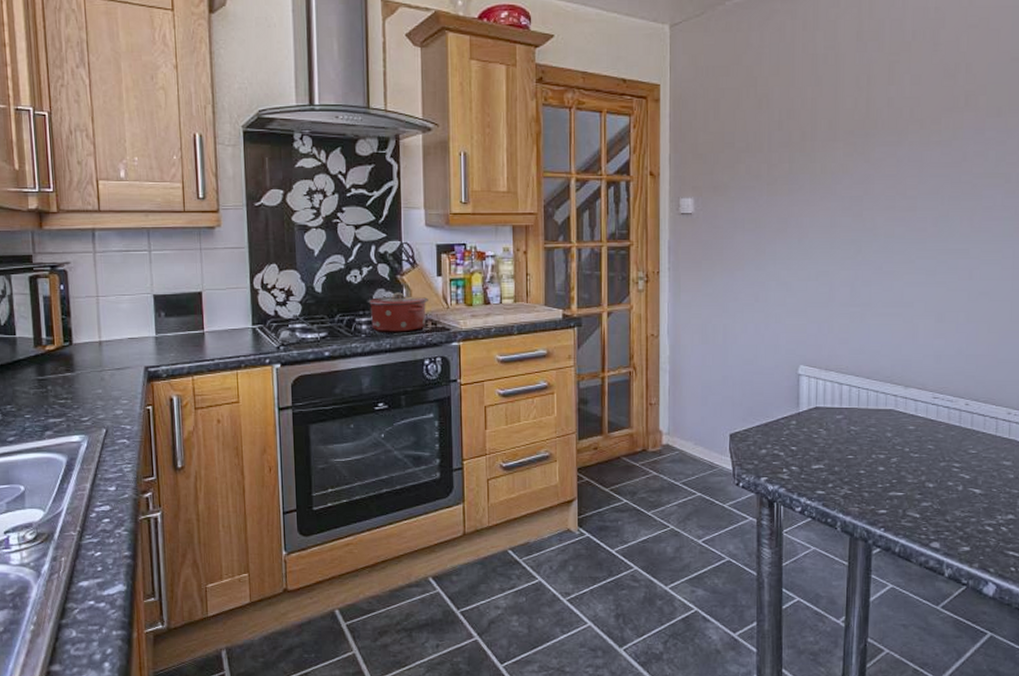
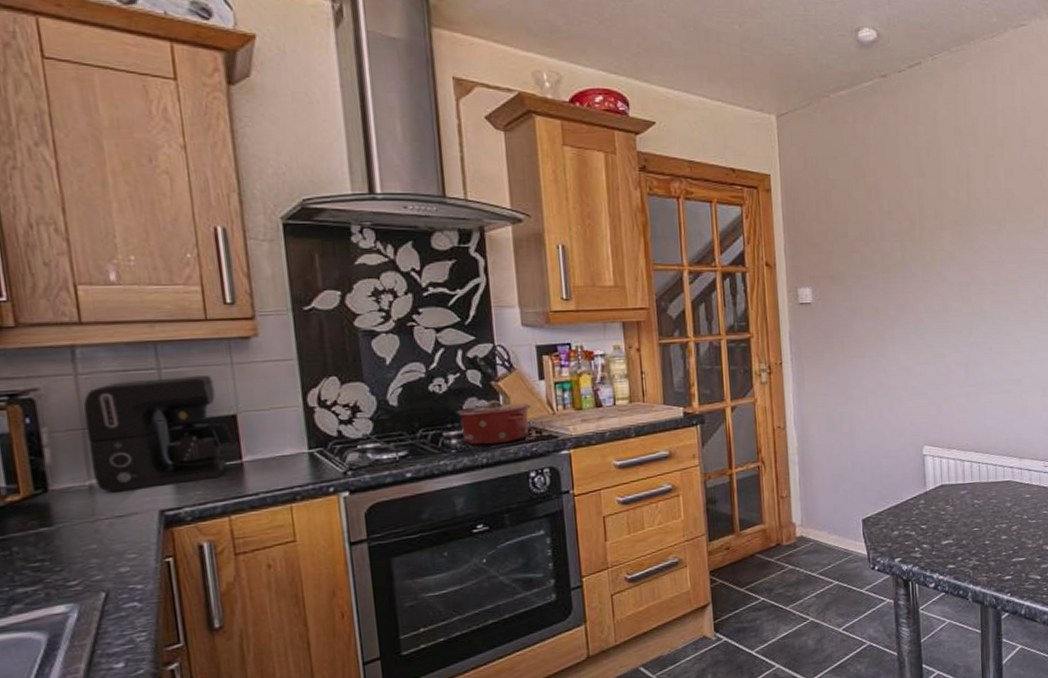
coffee maker: none [98,258,200,349] -> present [83,375,235,493]

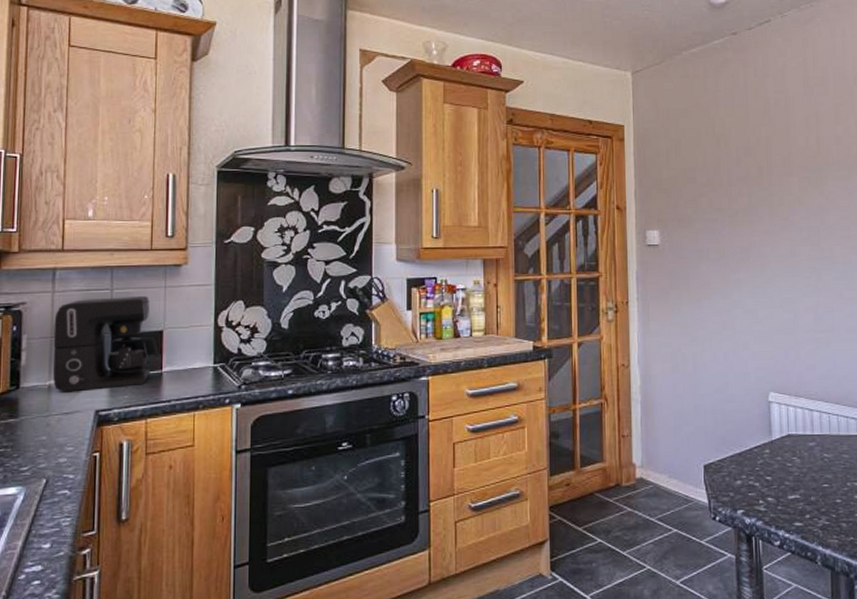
casserole: present [455,400,530,448] -> none [334,327,397,371]

